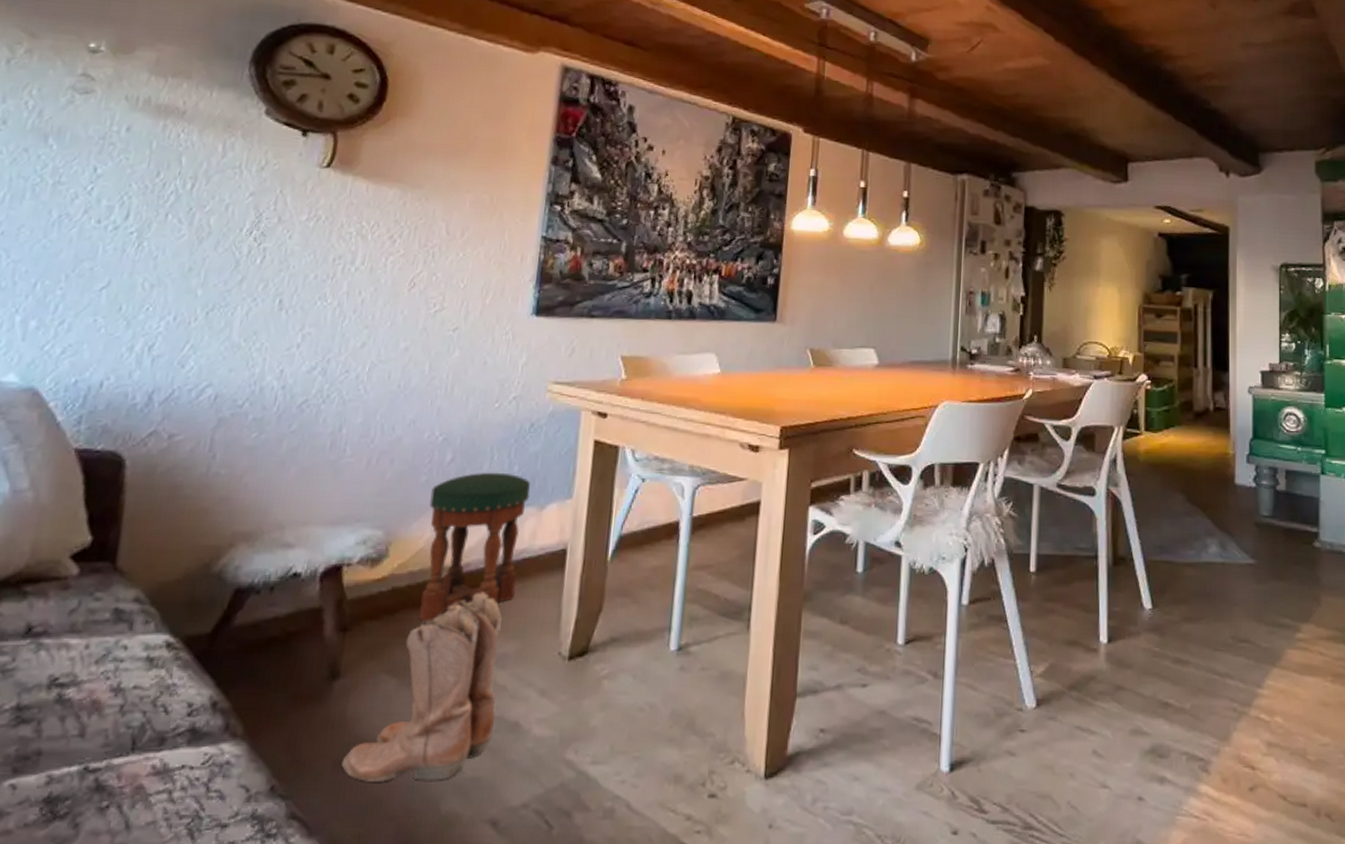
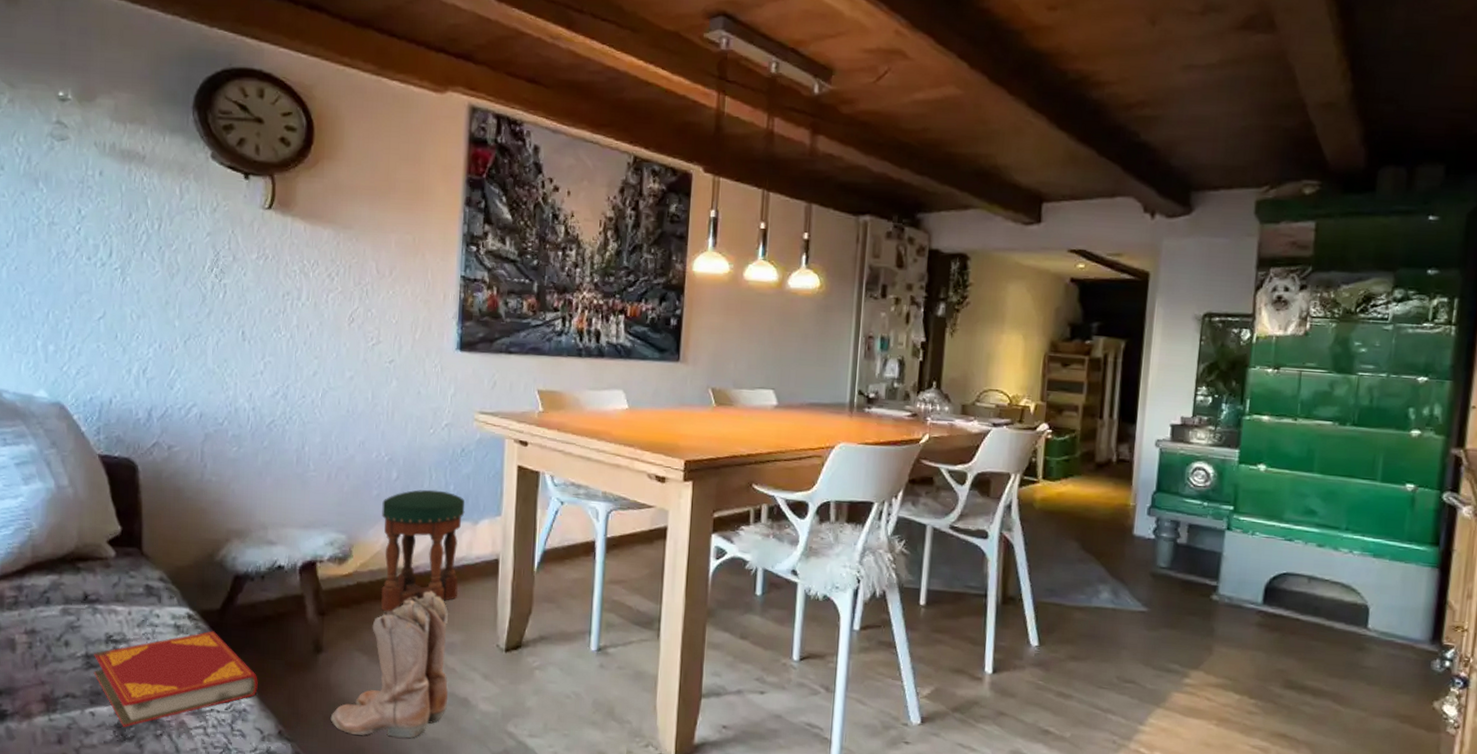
hardback book: none [23,662,251,801] -> present [93,631,258,727]

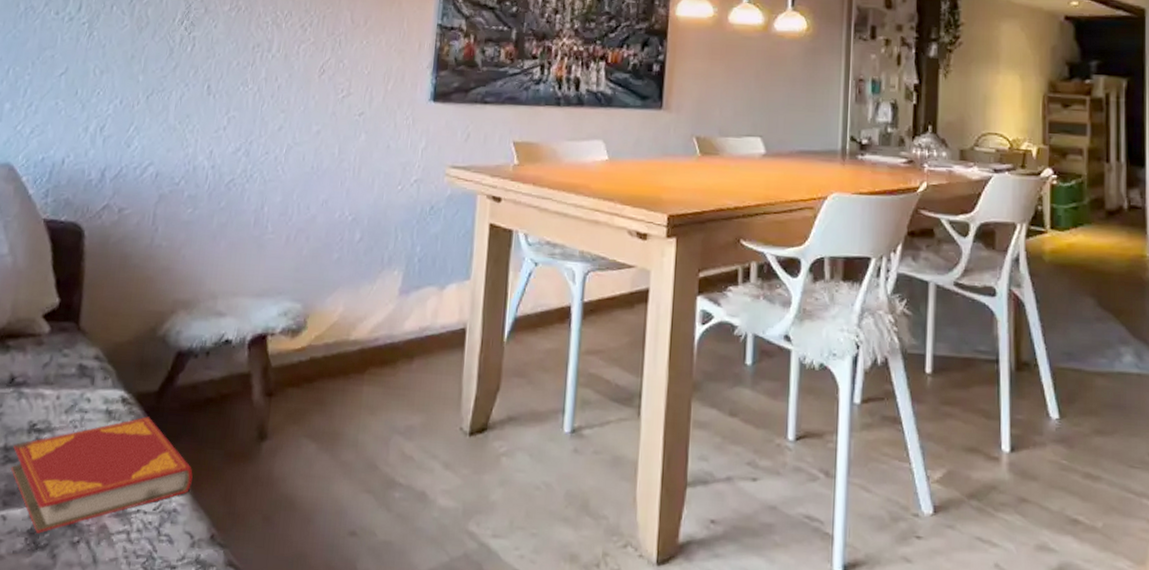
boots: present [330,590,449,739] -> none [270,365,409,542]
stool: present [381,489,465,612] -> none [334,251,432,392]

